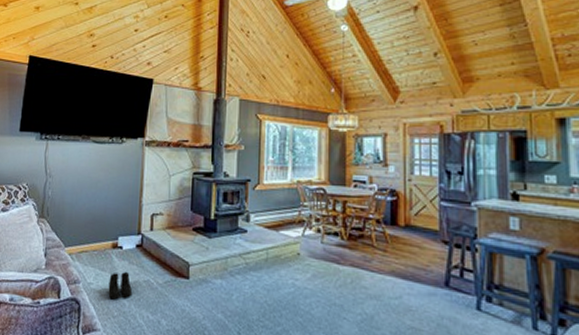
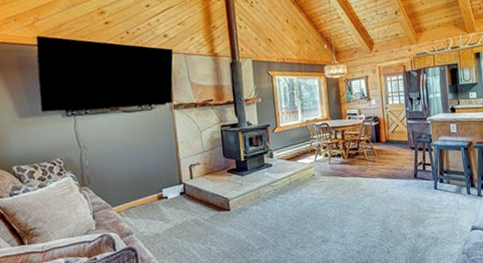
boots: present [108,271,132,300] -> none [159,215,182,241]

